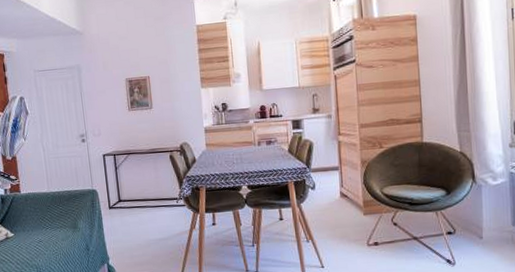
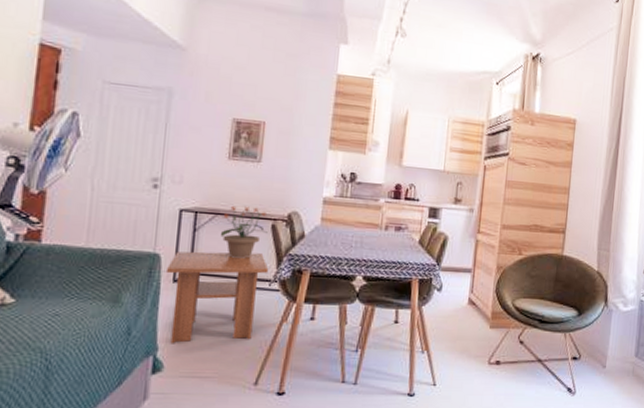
coffee table: none [103,179,174,254] -> present [167,251,269,344]
potted plant: none [132,144,168,185] -> present [220,205,268,259]

